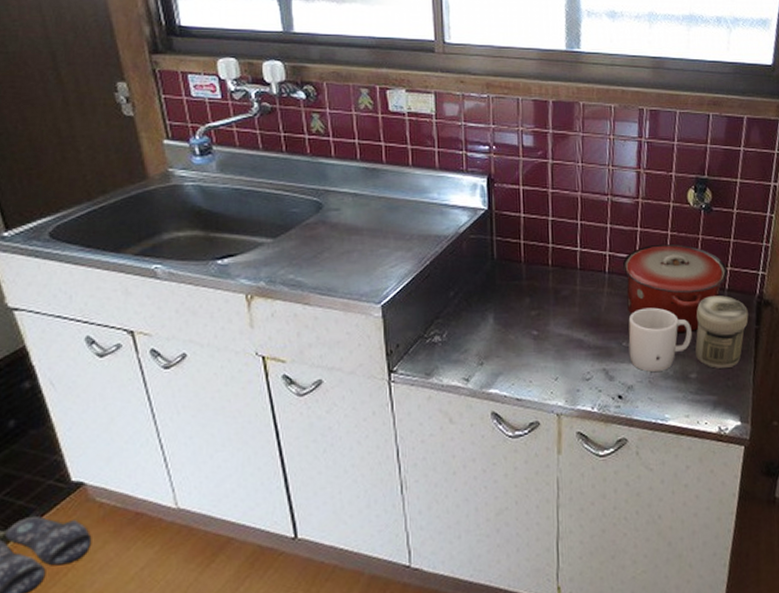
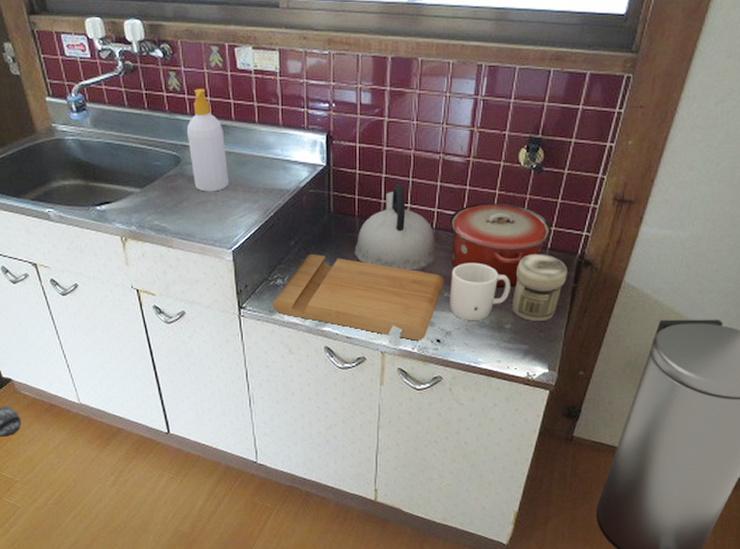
soap bottle: none [330,131,379,241] -> present [186,89,230,192]
cutting board: none [429,305,623,399] -> present [272,254,445,341]
kettle: none [521,226,612,320] -> present [354,183,437,271]

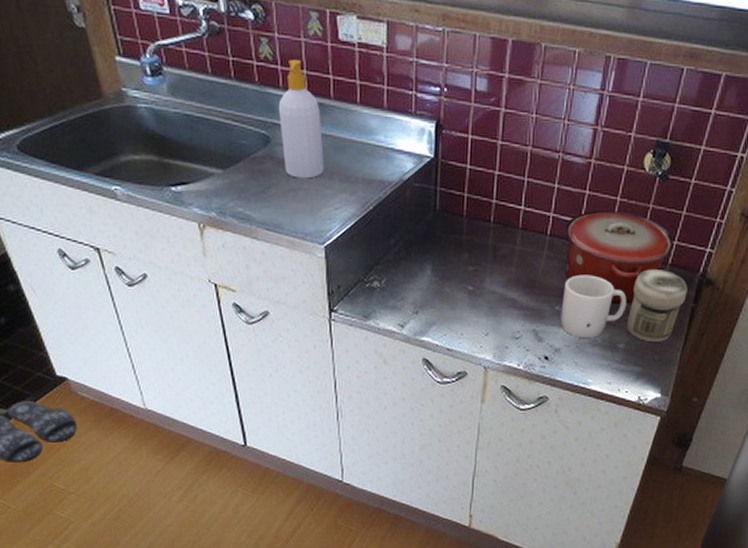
cutting board: present [272,254,445,341] -> none [367,256,557,357]
kettle: present [354,183,437,271] -> none [460,182,551,280]

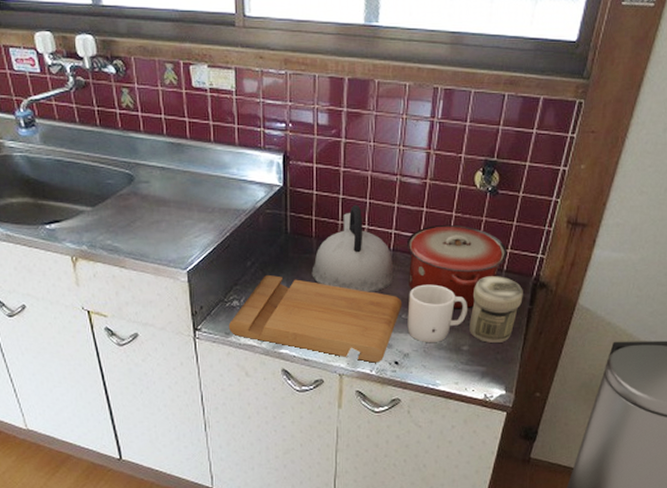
soap bottle: present [278,60,325,179] -> none [140,107,184,211]
cutting board: none [367,256,557,357] -> present [228,275,402,363]
kettle: none [460,182,551,280] -> present [311,204,395,292]

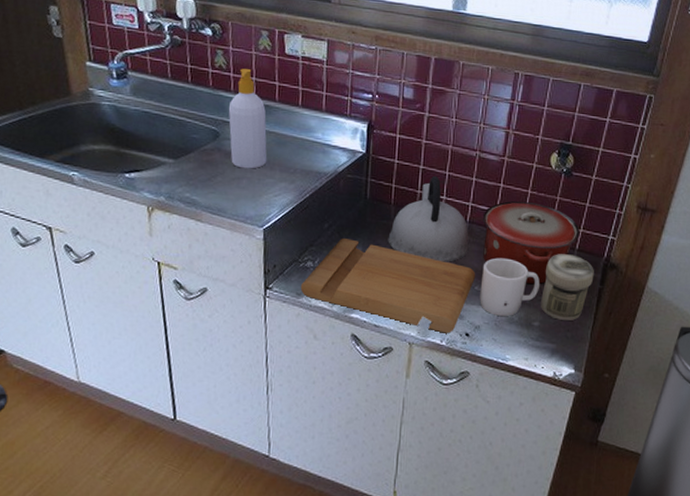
soap bottle: none [140,107,184,211] -> present [228,69,268,169]

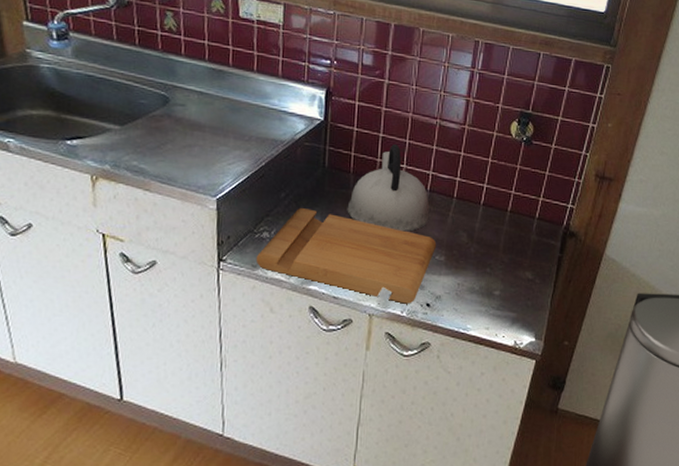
soap bottle: present [228,69,268,169] -> none [178,31,221,136]
mug: present [480,258,540,316] -> none [440,227,500,286]
casserole: present [482,201,580,285] -> none [443,169,540,254]
jar: present [541,254,594,321] -> none [501,222,554,290]

